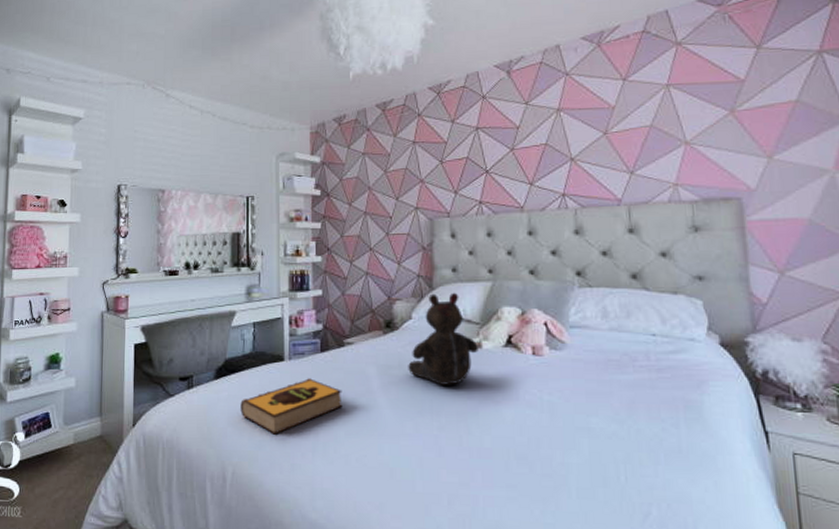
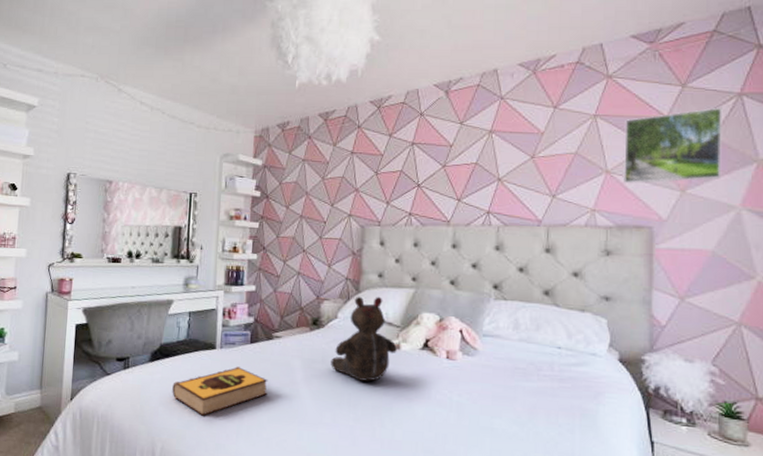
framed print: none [700,66,809,154] -> present [623,107,722,184]

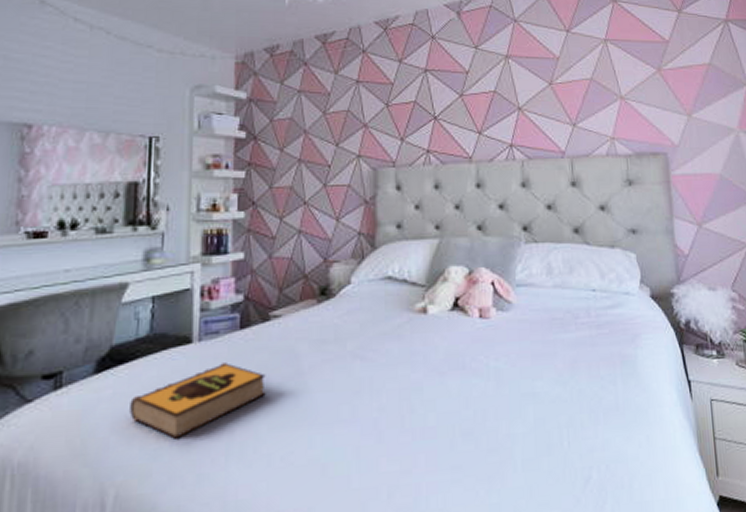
teddy bear: present [330,296,397,382] -> none [345,251,423,359]
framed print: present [623,107,722,184] -> none [632,32,719,110]

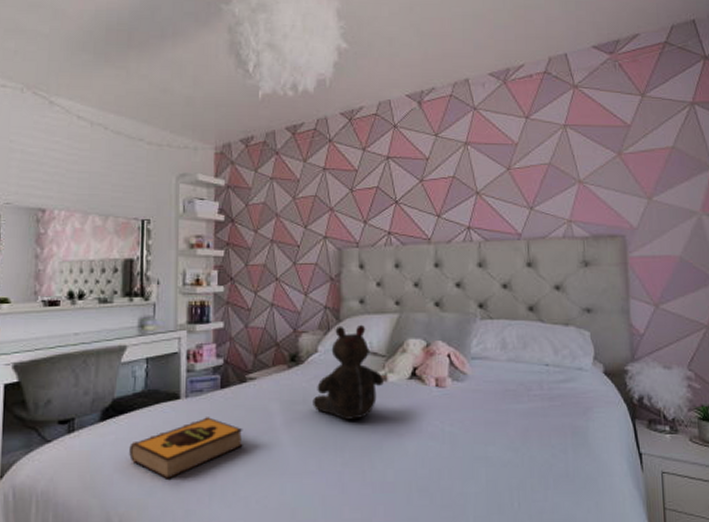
teddy bear: none [345,251,423,359] -> present [313,324,384,420]

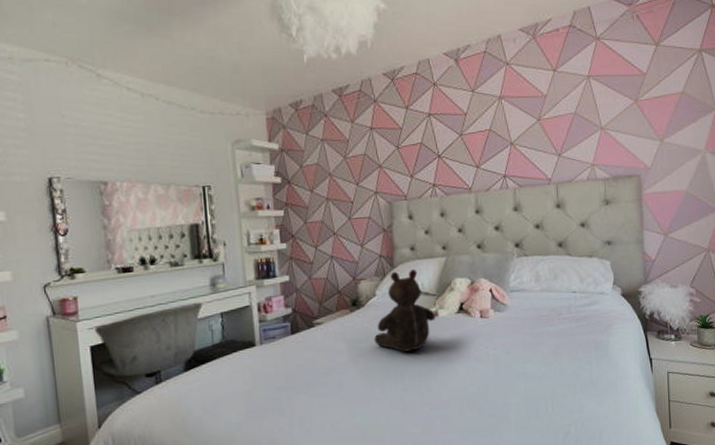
hardback book: present [129,417,243,479] -> none [214,359,316,416]

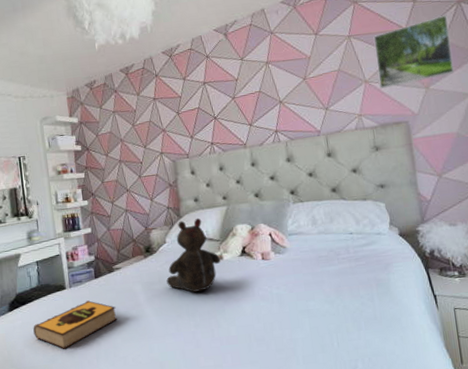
hardback book: none [214,359,316,416] -> present [33,300,117,349]
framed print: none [613,63,690,138] -> present [373,14,454,89]

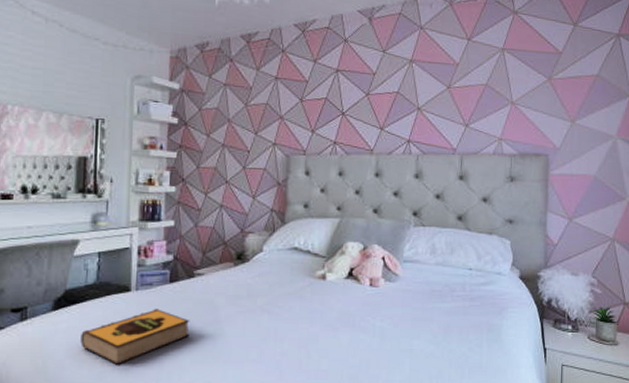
teddy bear: present [166,218,220,292] -> none [256,227,323,314]
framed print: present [373,14,454,89] -> none [526,46,605,115]

